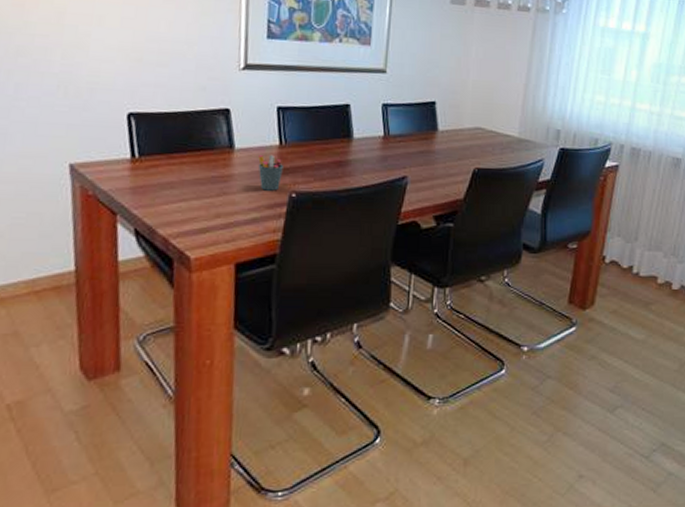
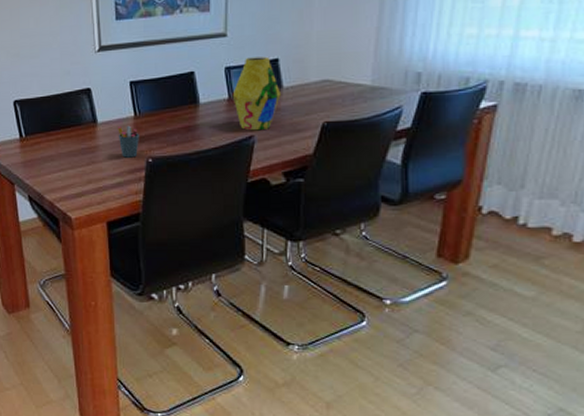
vase: none [388,97,436,172] -> present [232,56,281,131]

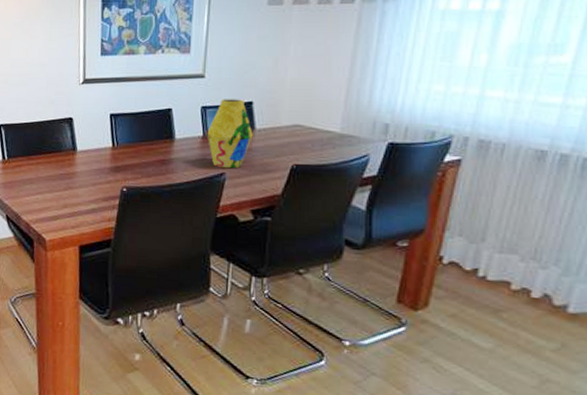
pen holder: present [118,125,139,158] -> none [95,155,116,186]

